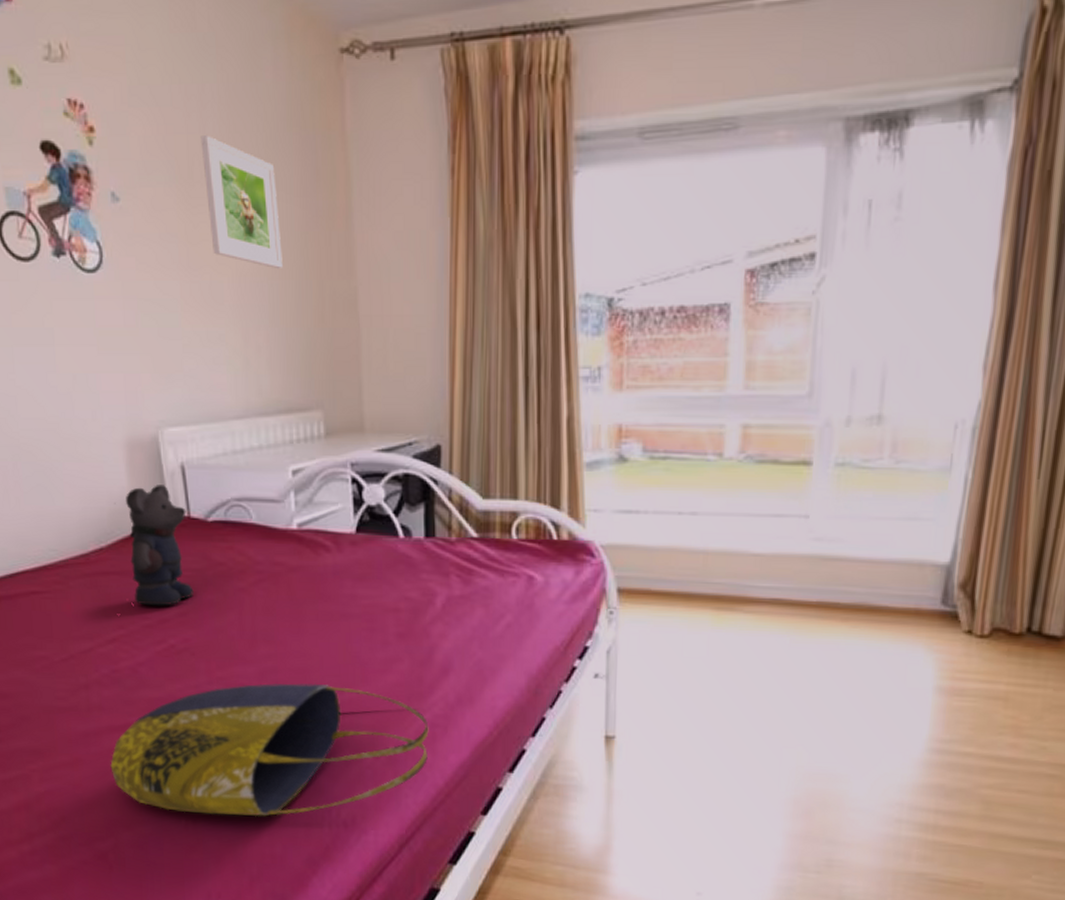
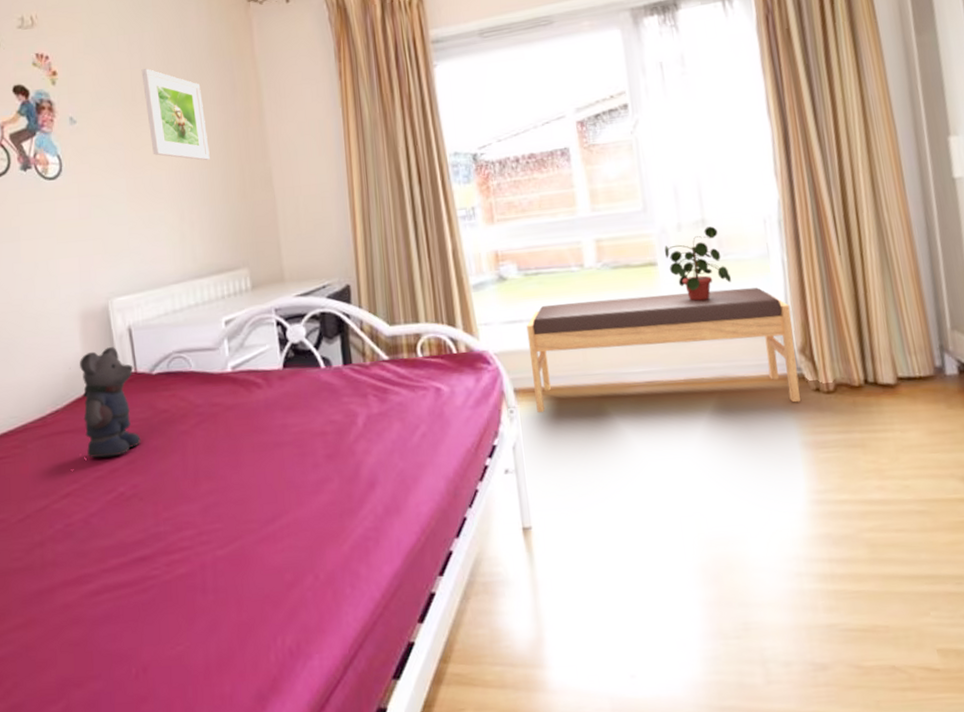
tote bag: present [110,683,429,817] -> none [63,512,364,662]
bench: none [640,496,961,643] -> present [526,287,801,413]
potted plant: none [823,425,899,514] -> present [664,226,732,301]

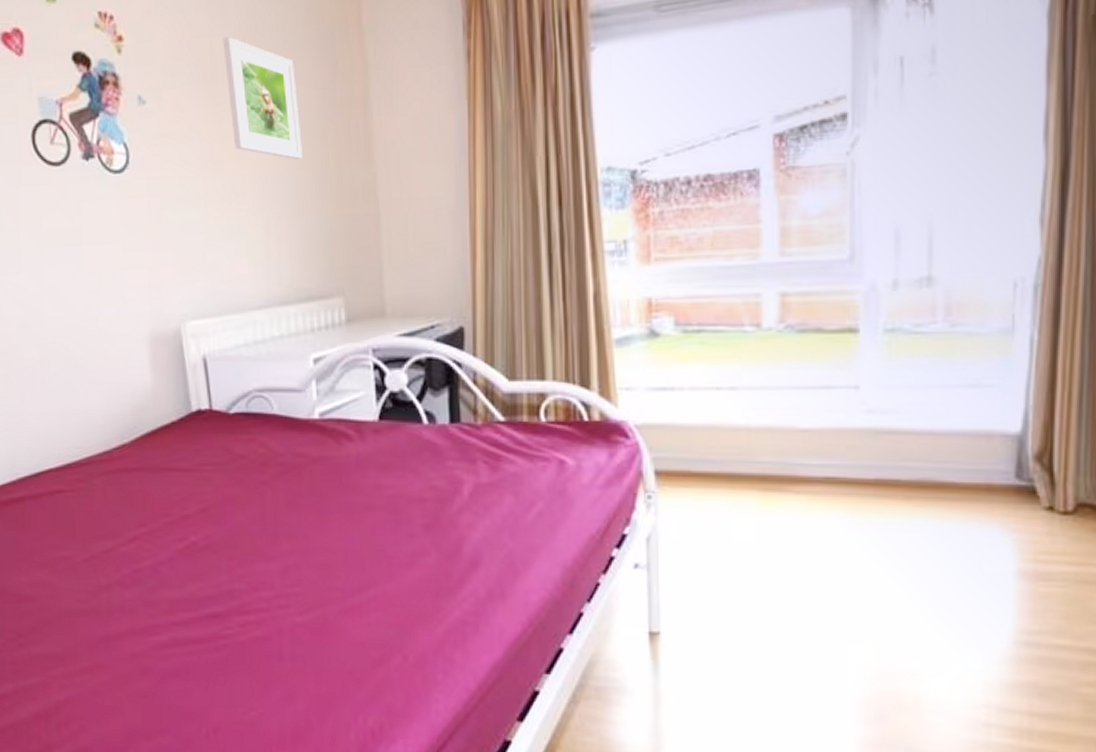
bear: present [70,347,141,458] -> none [138,378,215,502]
bench: present [526,287,801,413] -> none [678,370,1031,522]
potted plant: present [664,226,732,301] -> none [870,286,957,382]

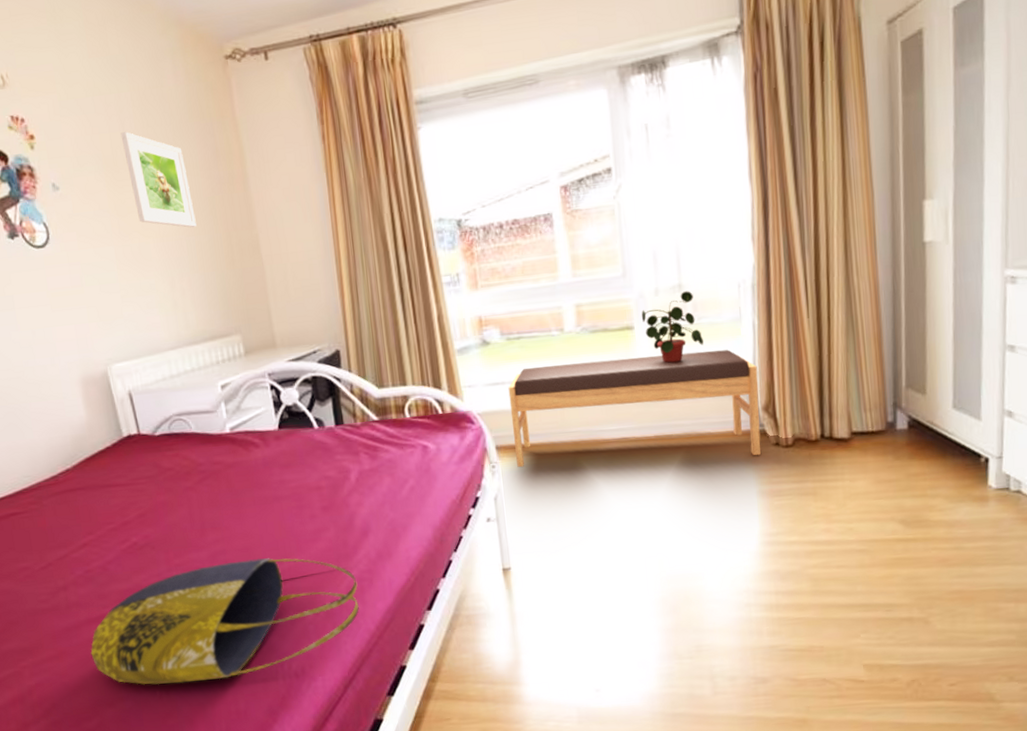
tote bag: none [130,579,460,726] -> present [90,558,360,685]
bench: none [678,370,1031,522] -> present [508,349,761,468]
potted plant: none [870,286,957,382] -> present [641,291,704,363]

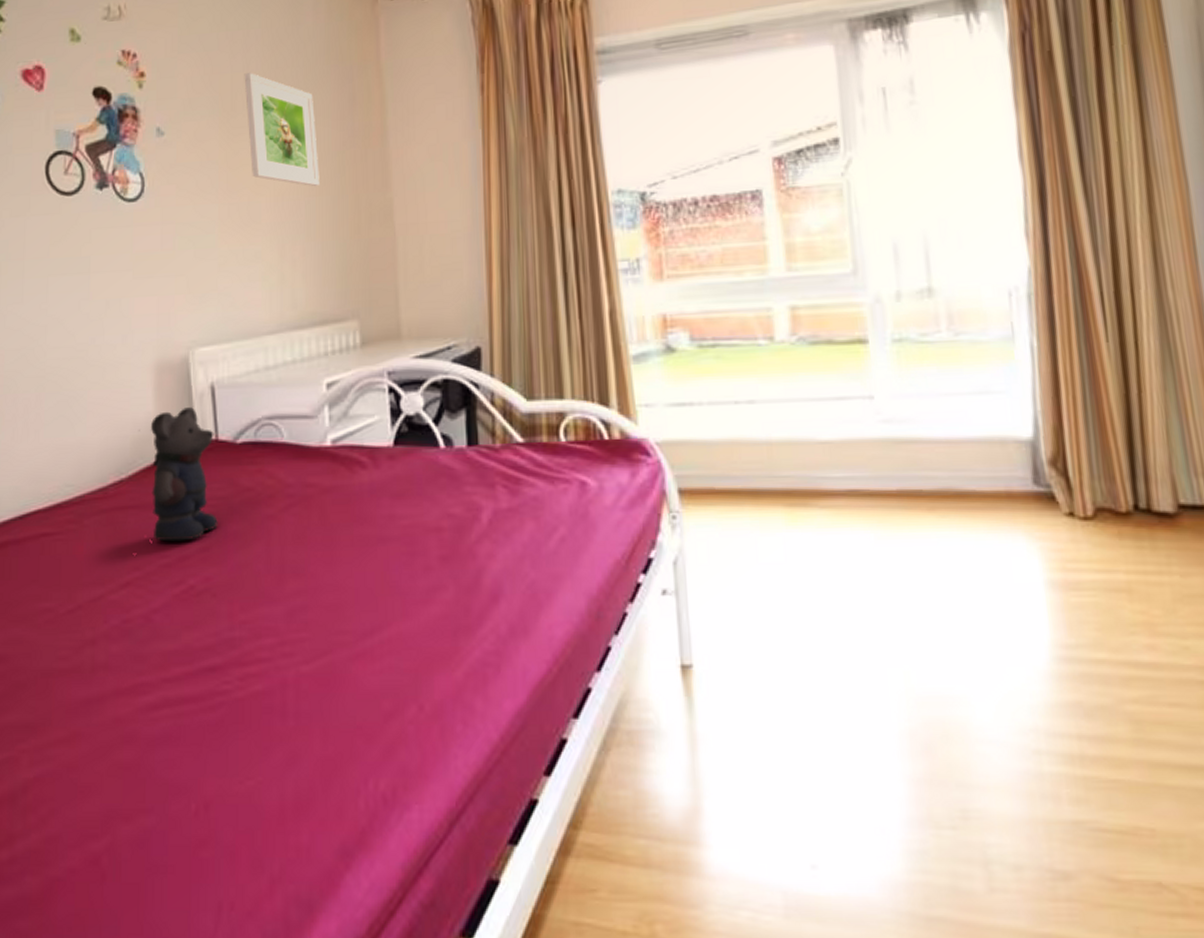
bear: none [76,410,149,512] -> present [139,407,218,542]
tote bag: present [90,558,360,685] -> none [112,621,480,796]
bench: present [508,349,761,468] -> none [698,378,1048,529]
potted plant: present [641,291,704,363] -> none [877,297,964,391]

